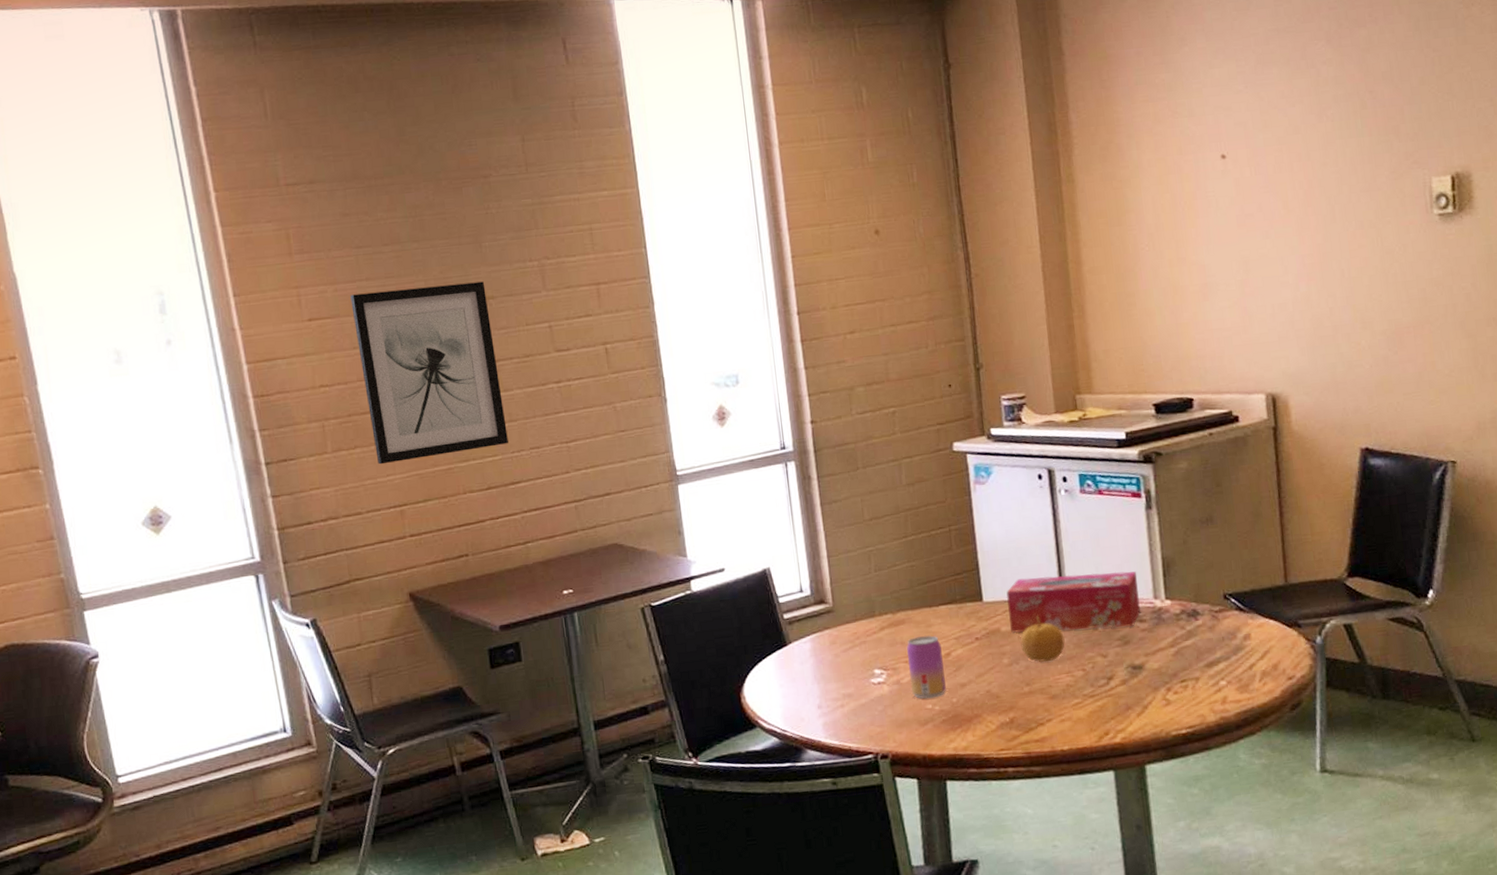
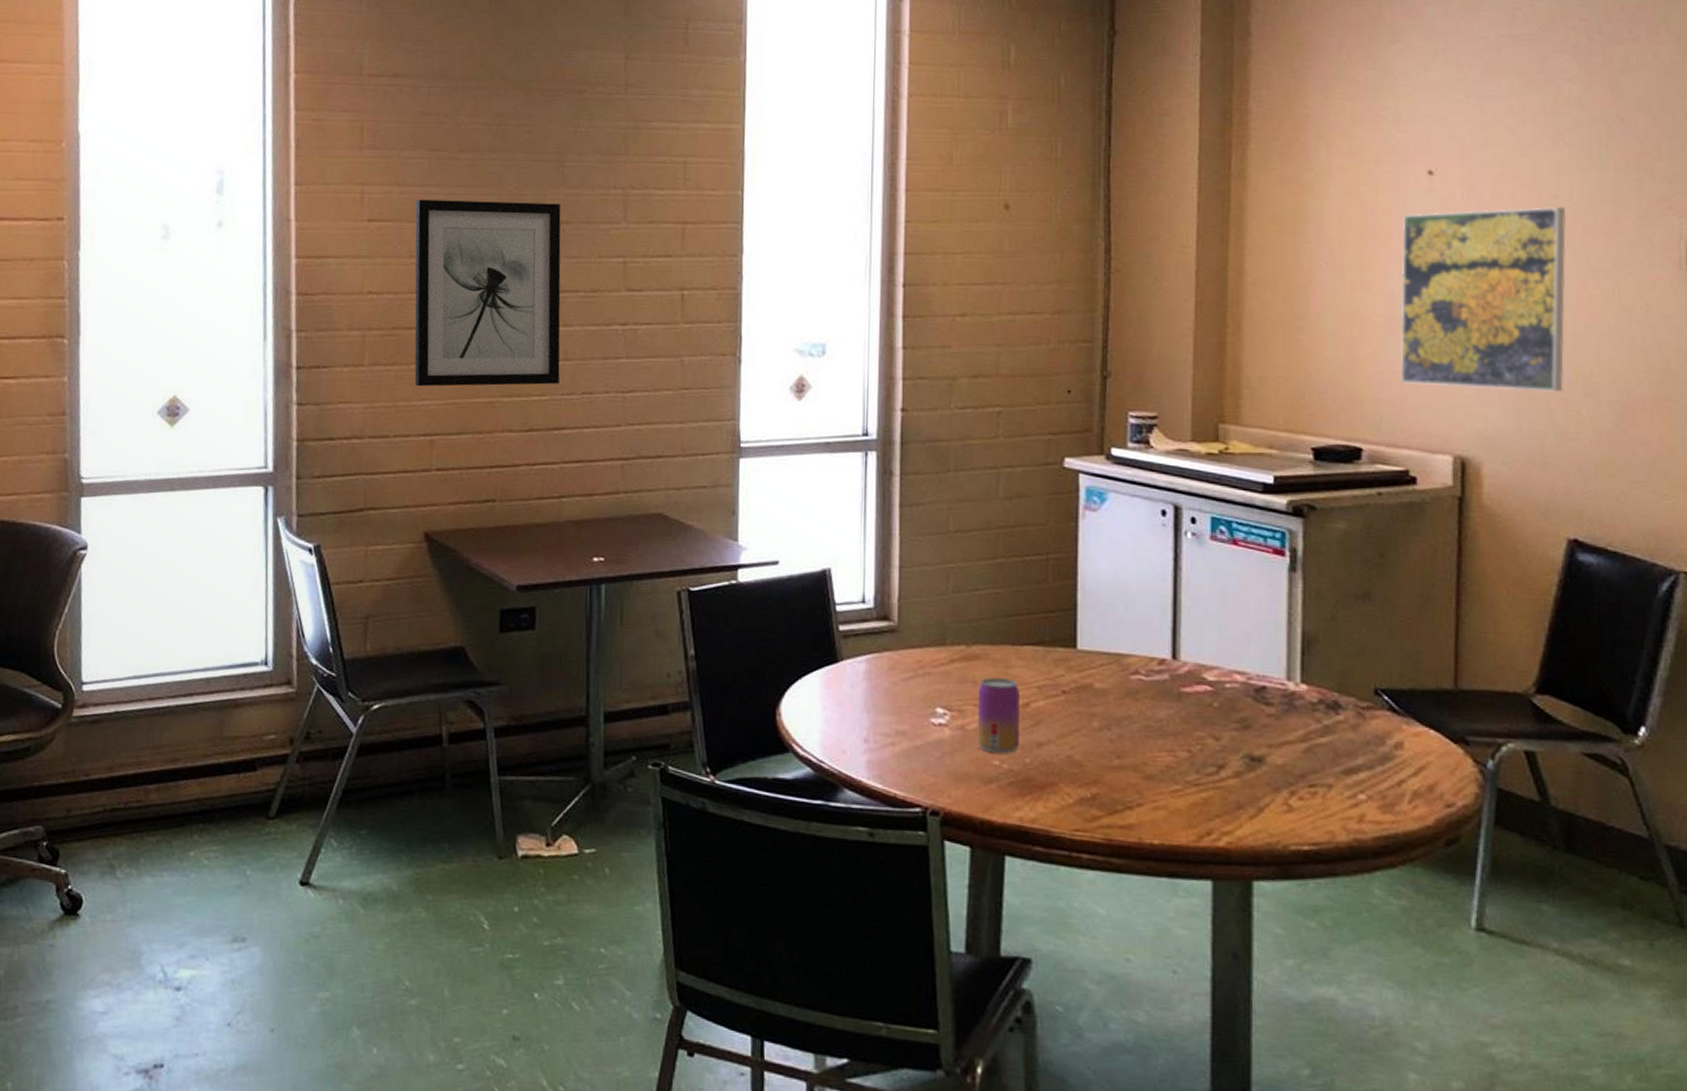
tissue box: present [1006,571,1141,633] -> none [1105,629,1269,708]
fruit: present [1020,616,1065,662] -> none [1116,677,1170,734]
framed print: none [1205,172,1345,339] -> present [1400,206,1567,392]

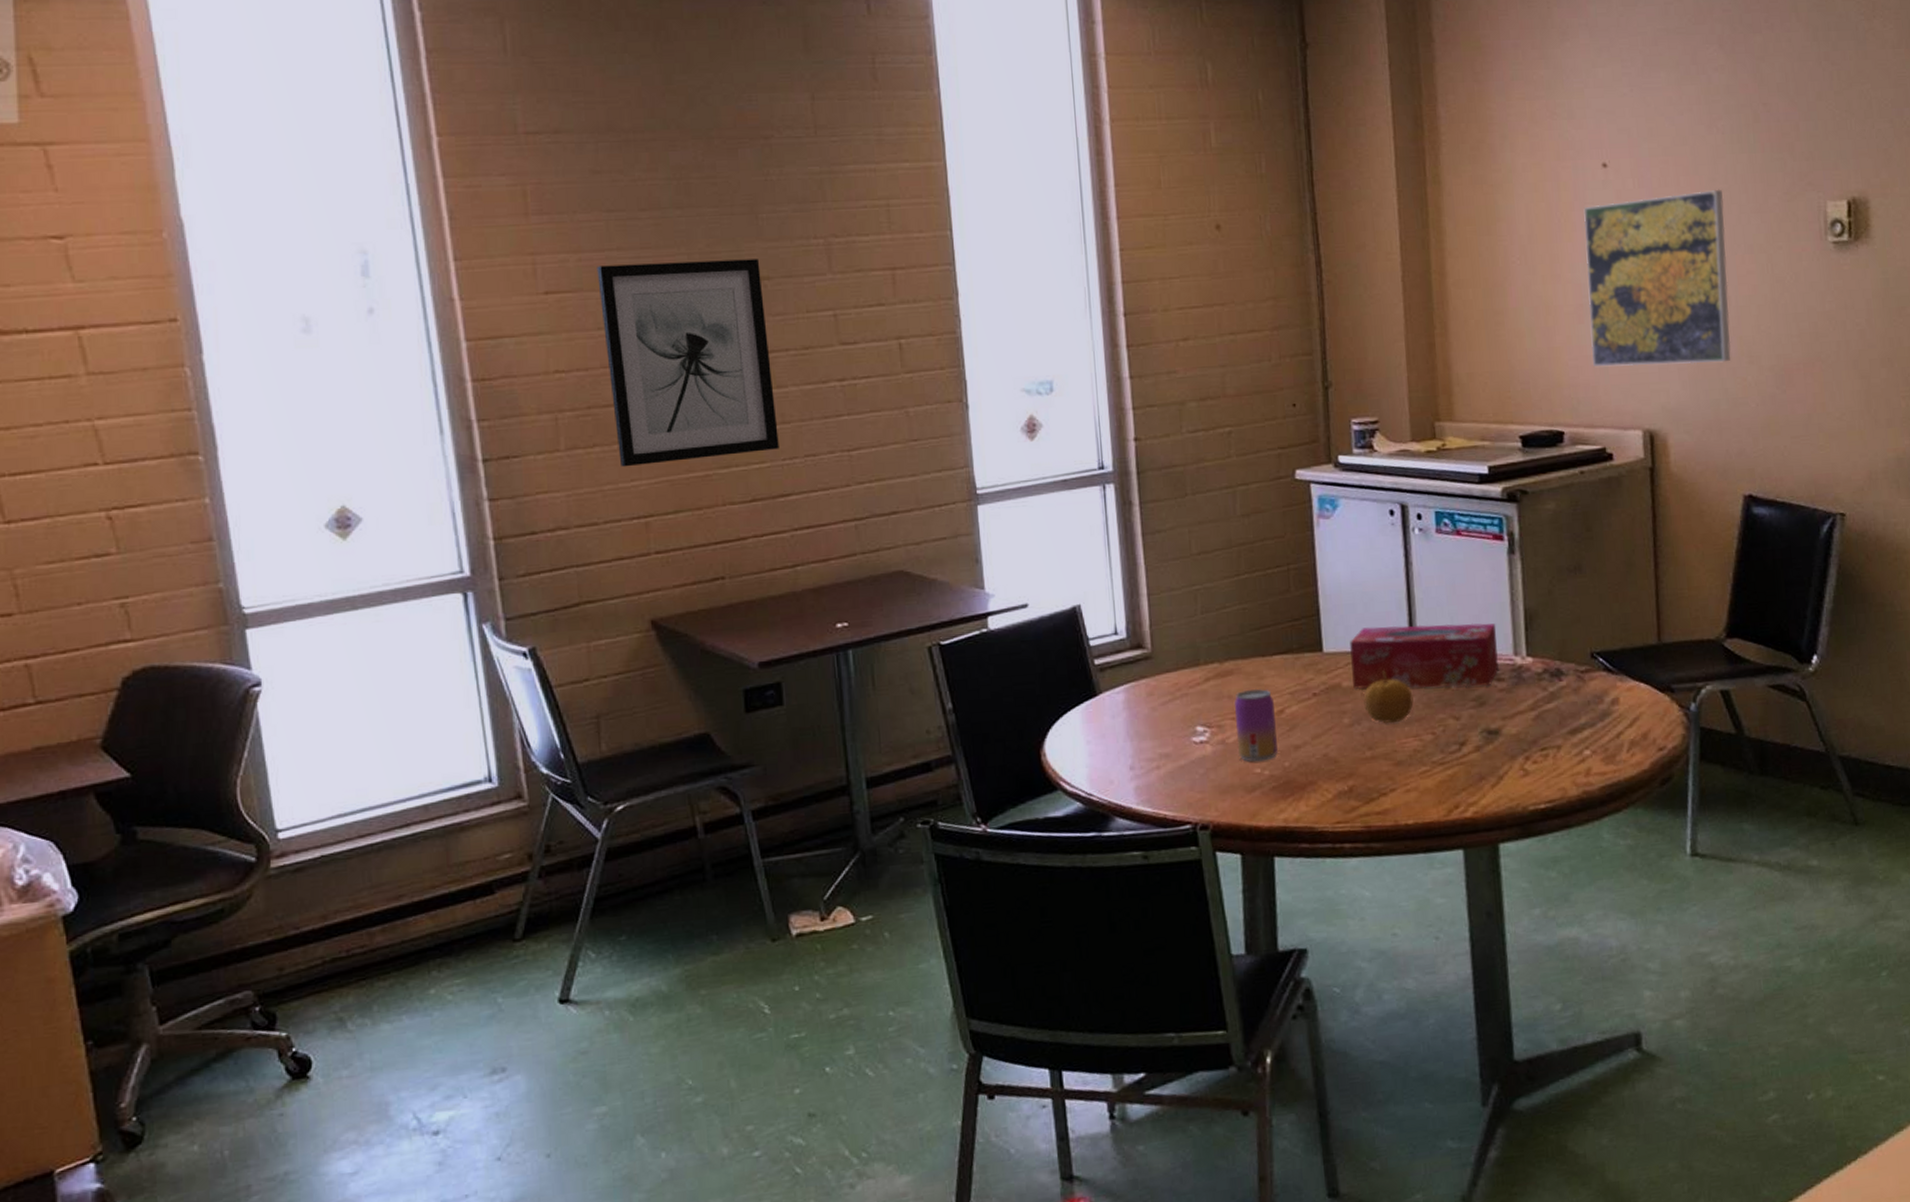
tissue box: none [1105,629,1269,708] -> present [1349,623,1499,690]
fruit: none [1116,677,1170,734] -> present [1363,670,1414,723]

